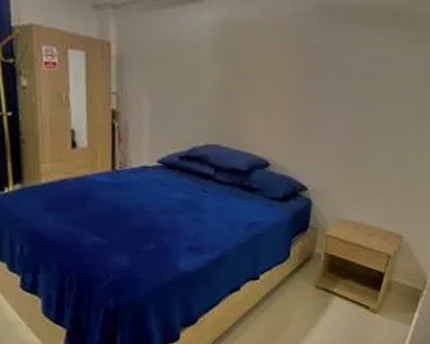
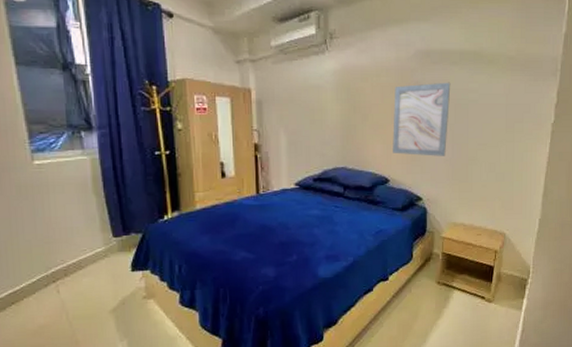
wall art: none [277,46,357,139] -> present [393,82,451,156]

